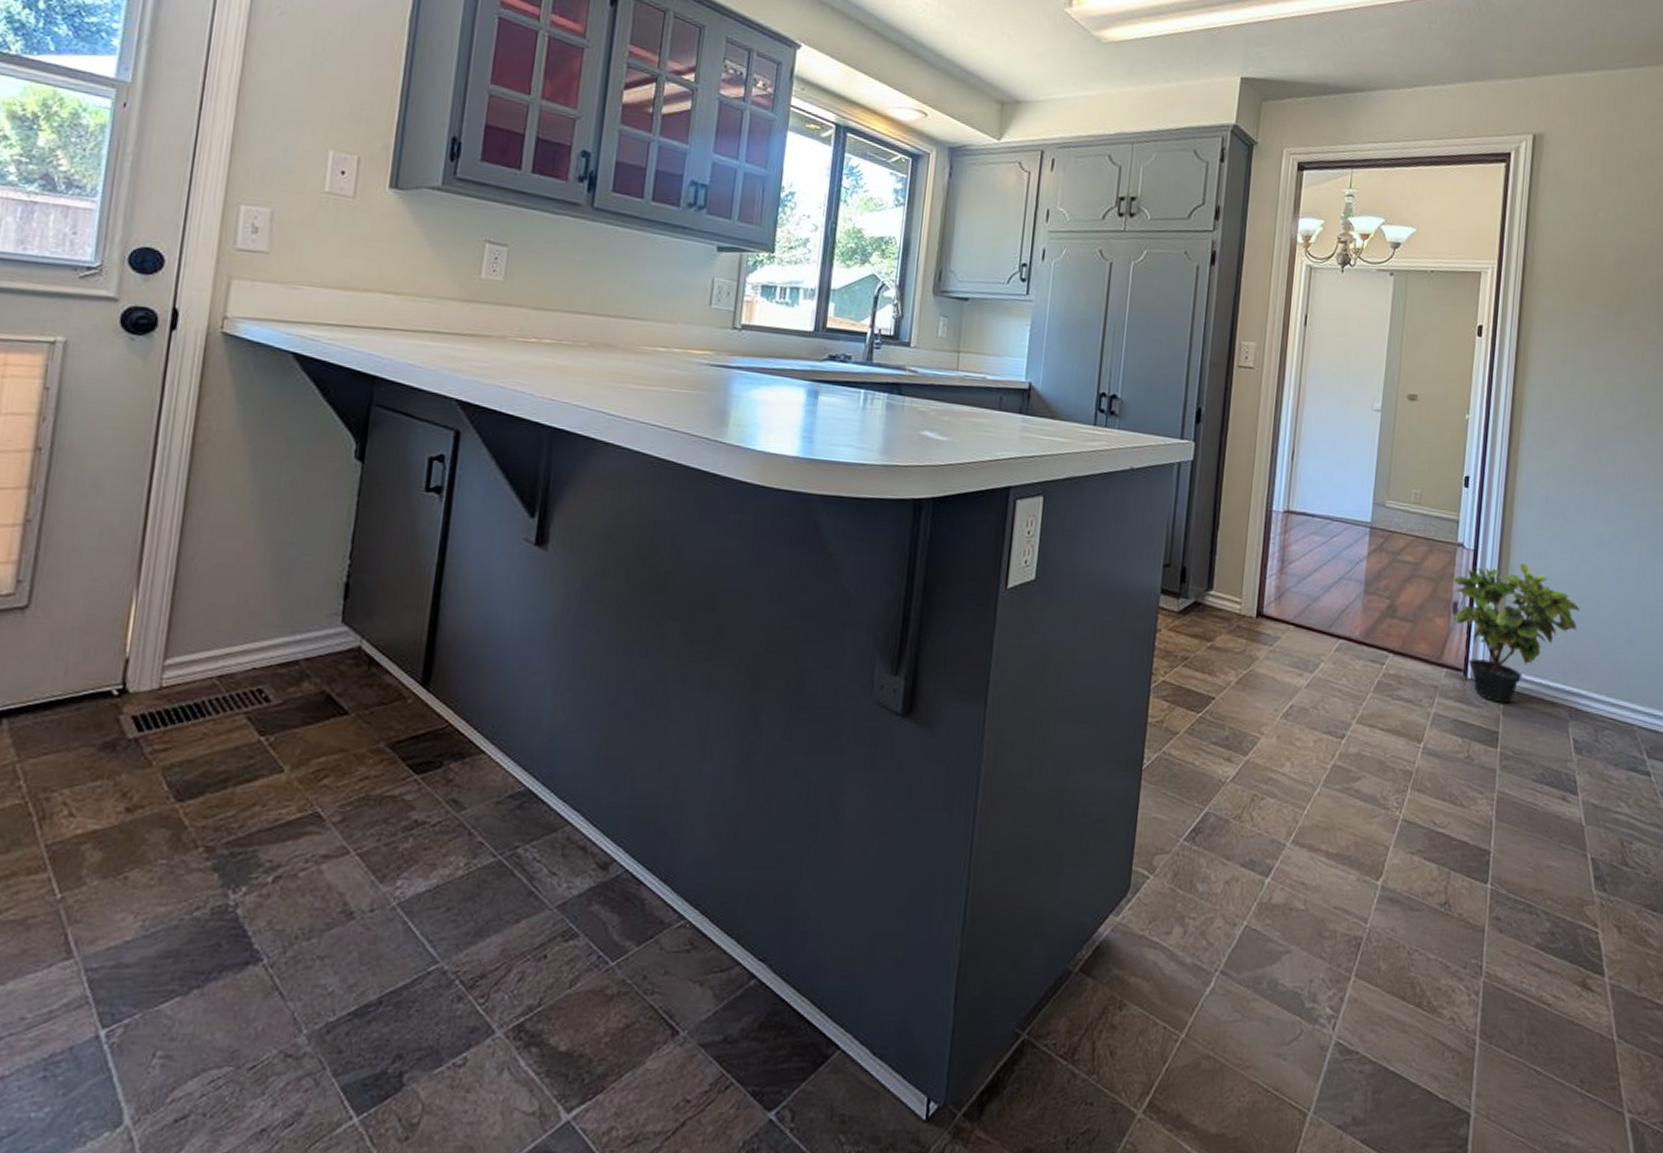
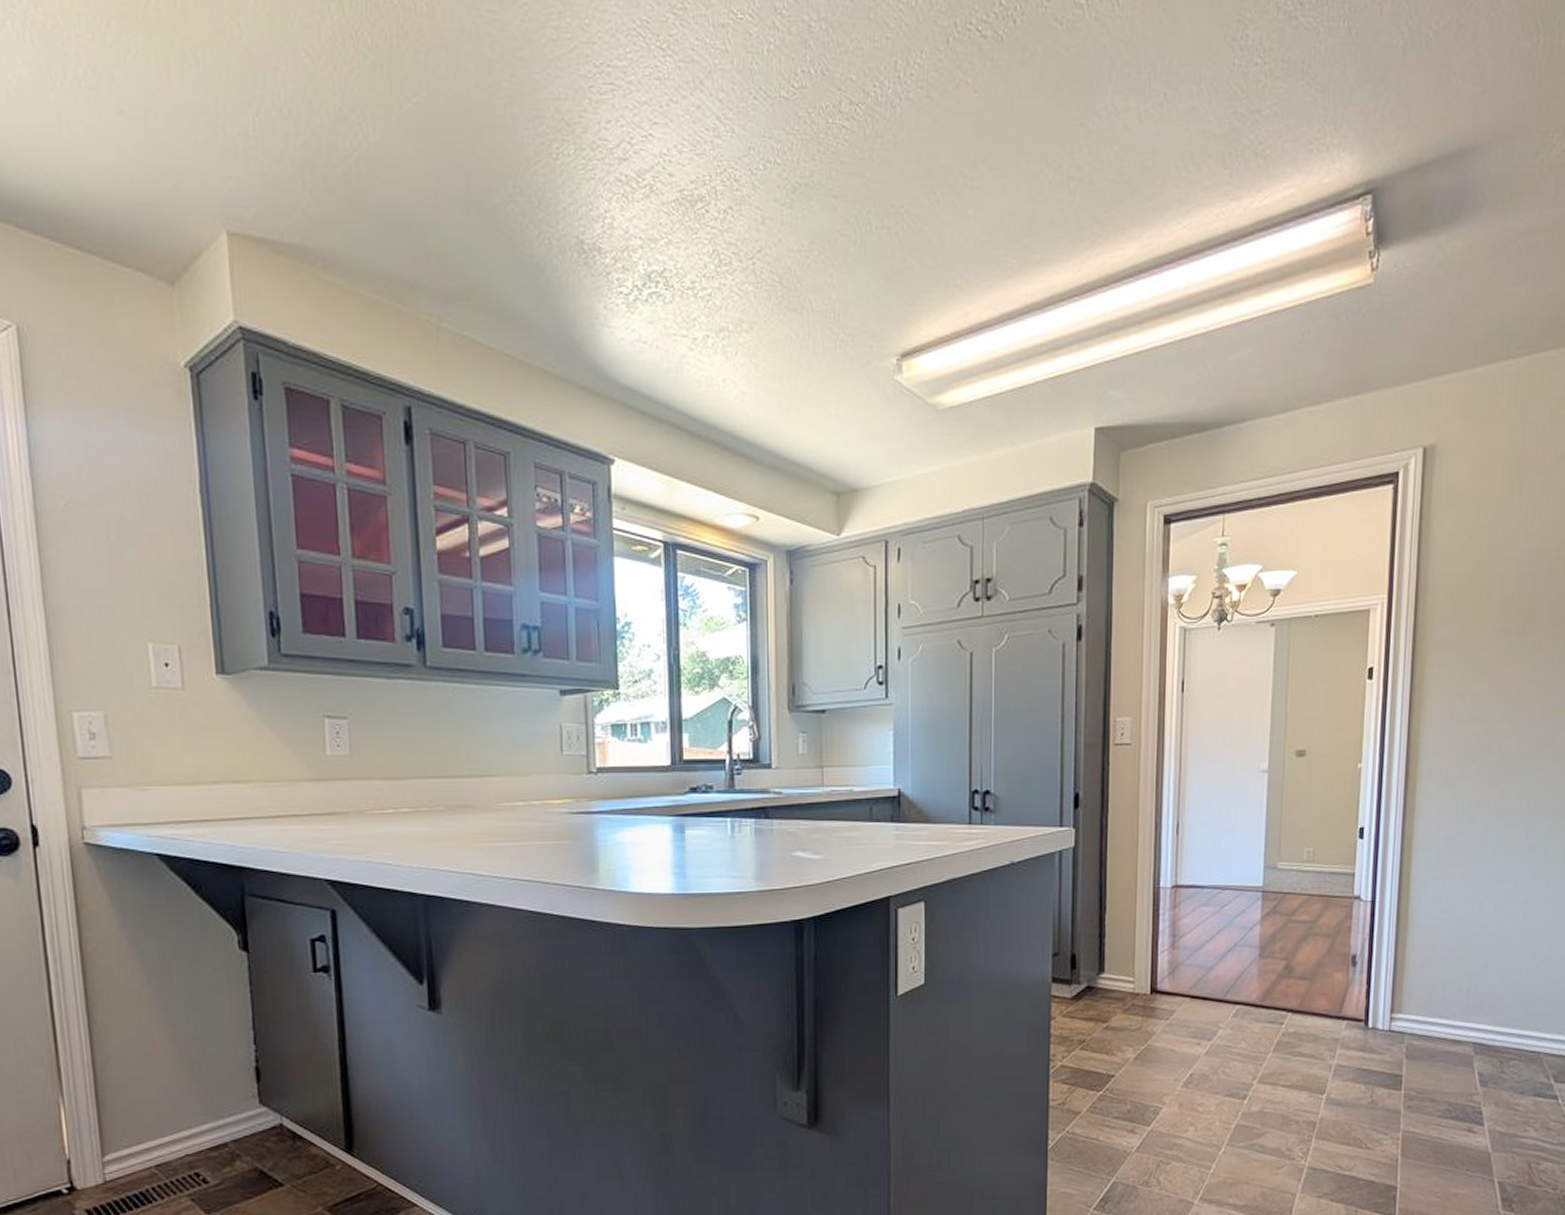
potted plant: present [1450,562,1581,704] -> none [1347,907,1484,1047]

